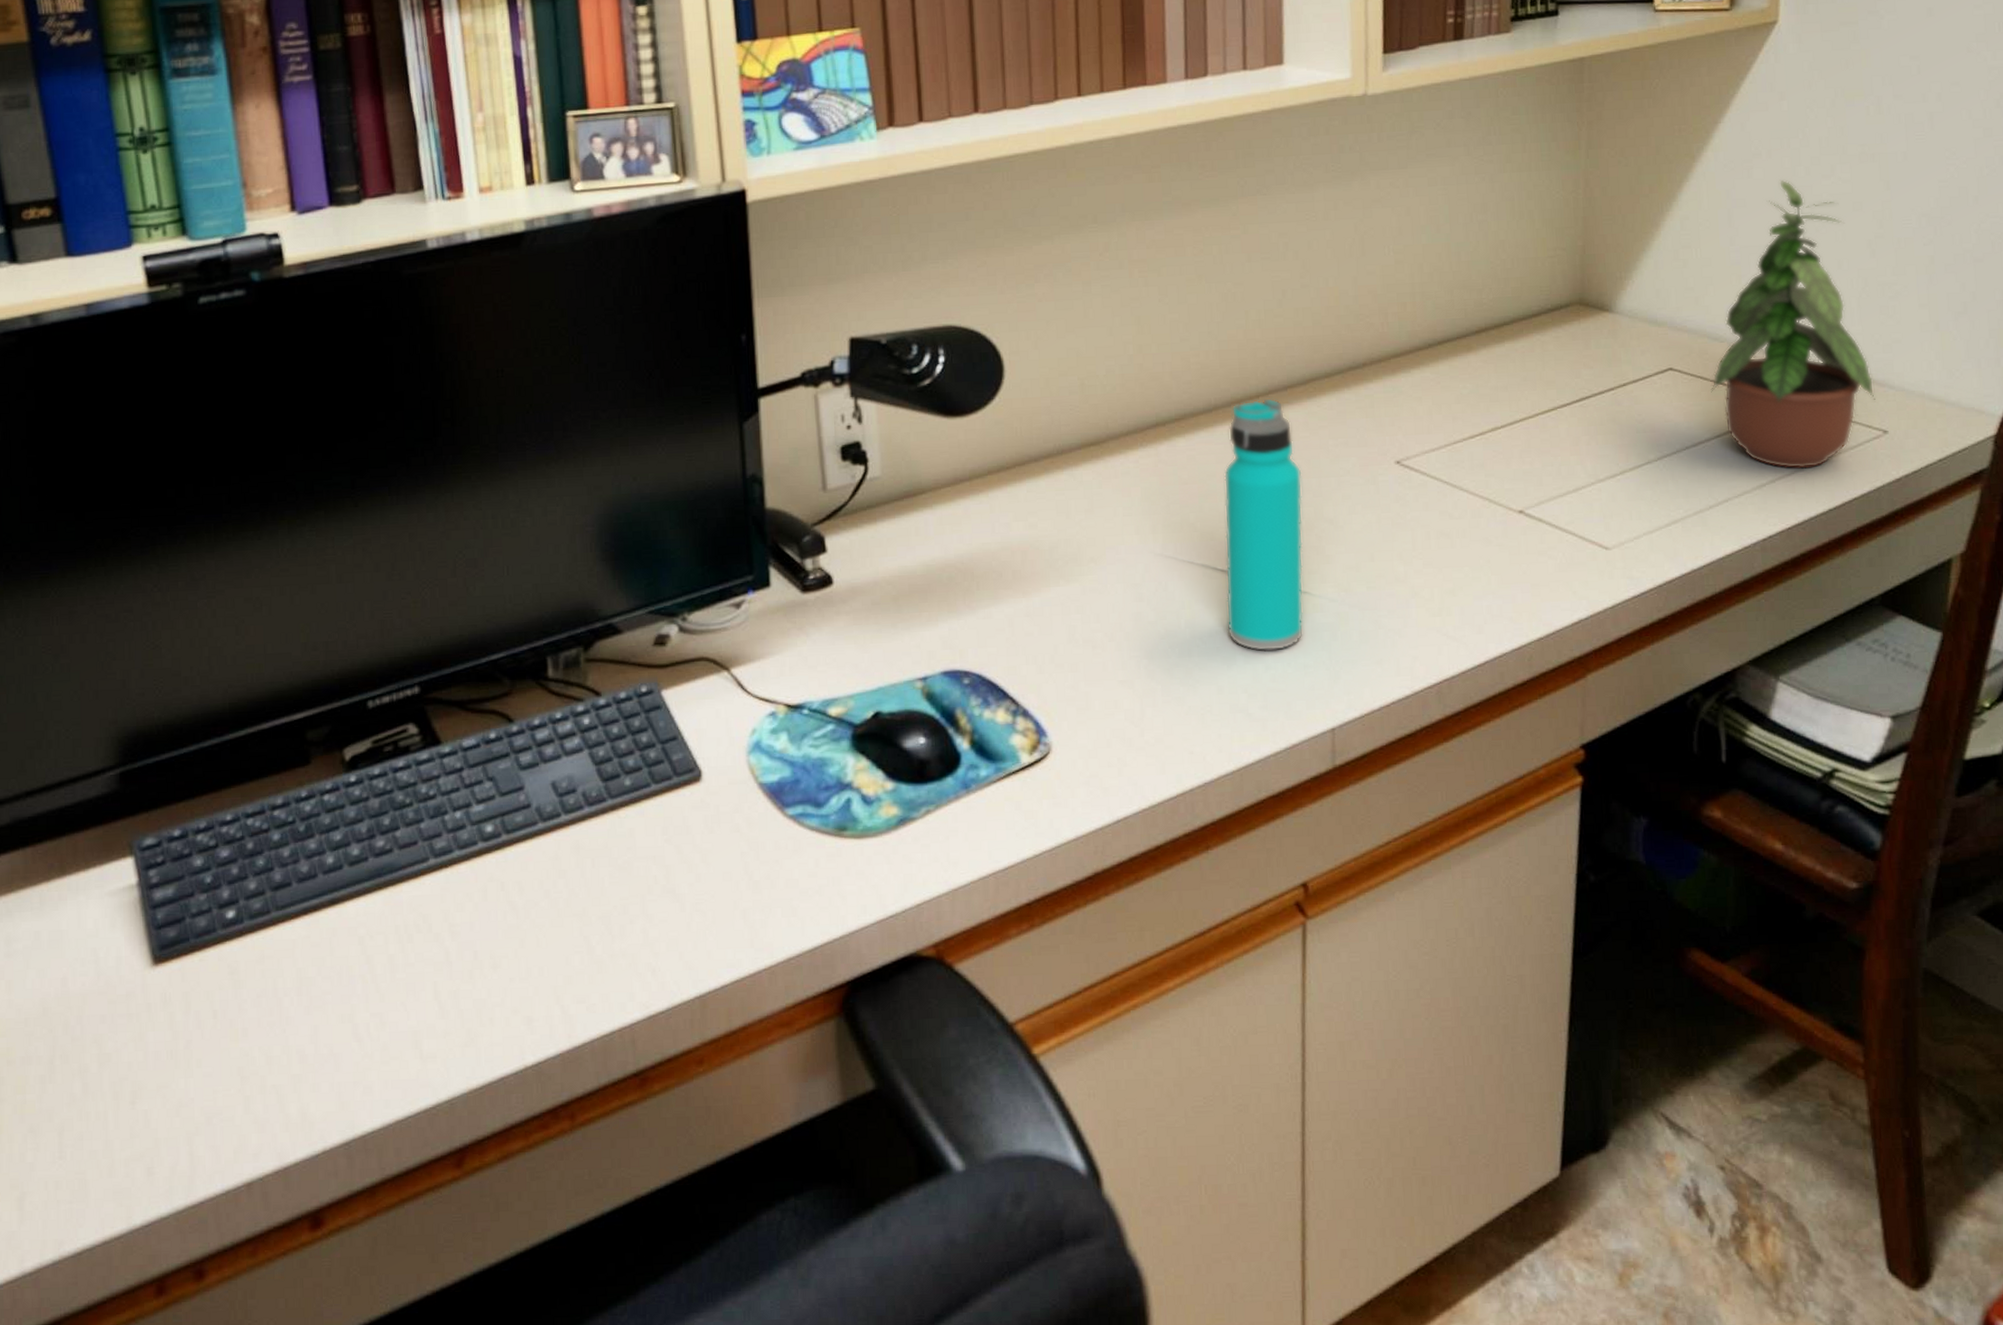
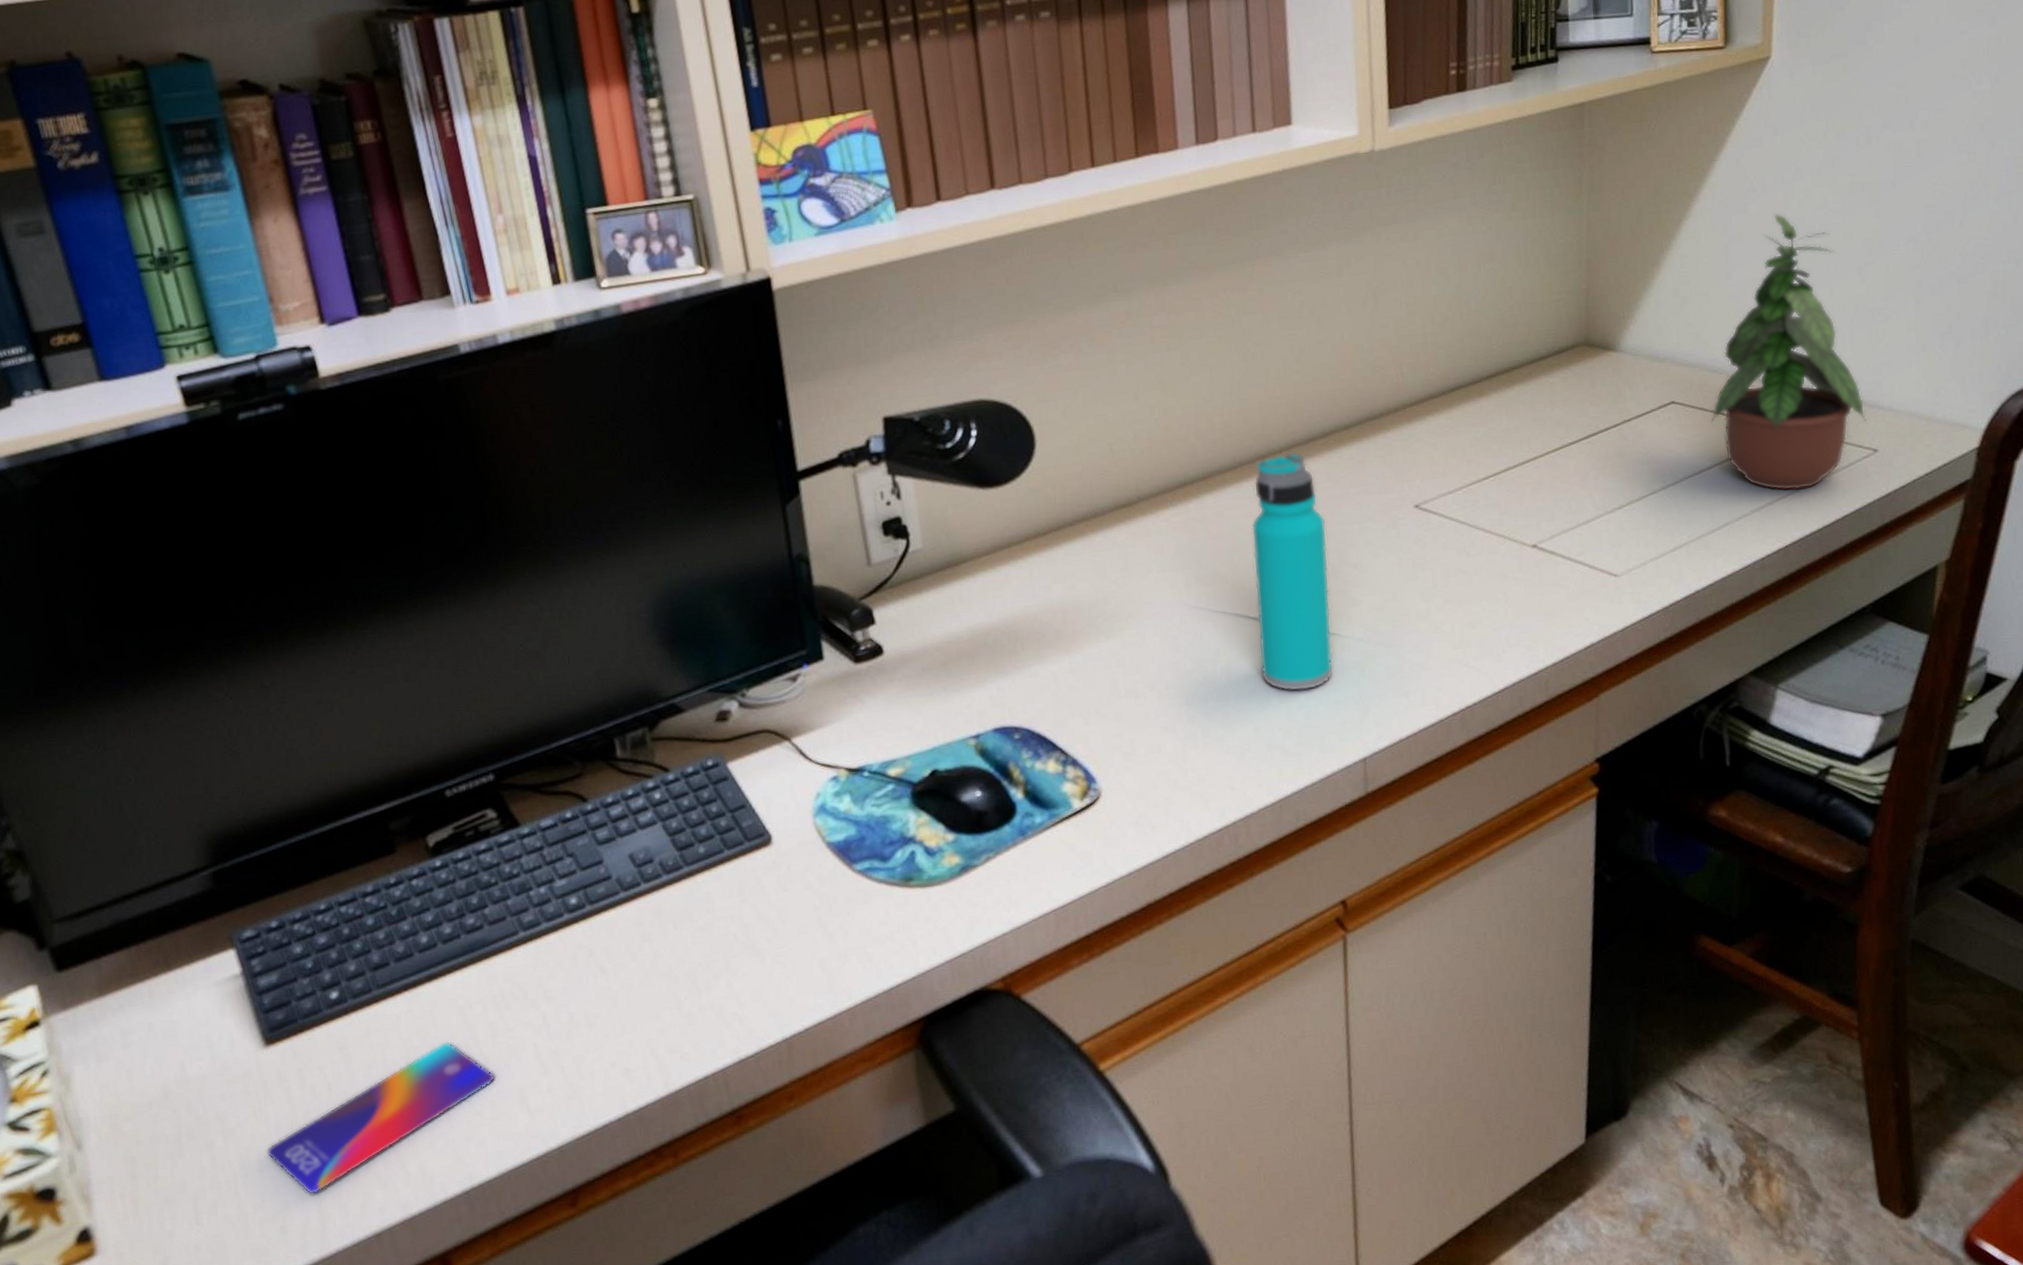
smartphone: none [141,973,390,1134] -> present [266,1041,496,1195]

